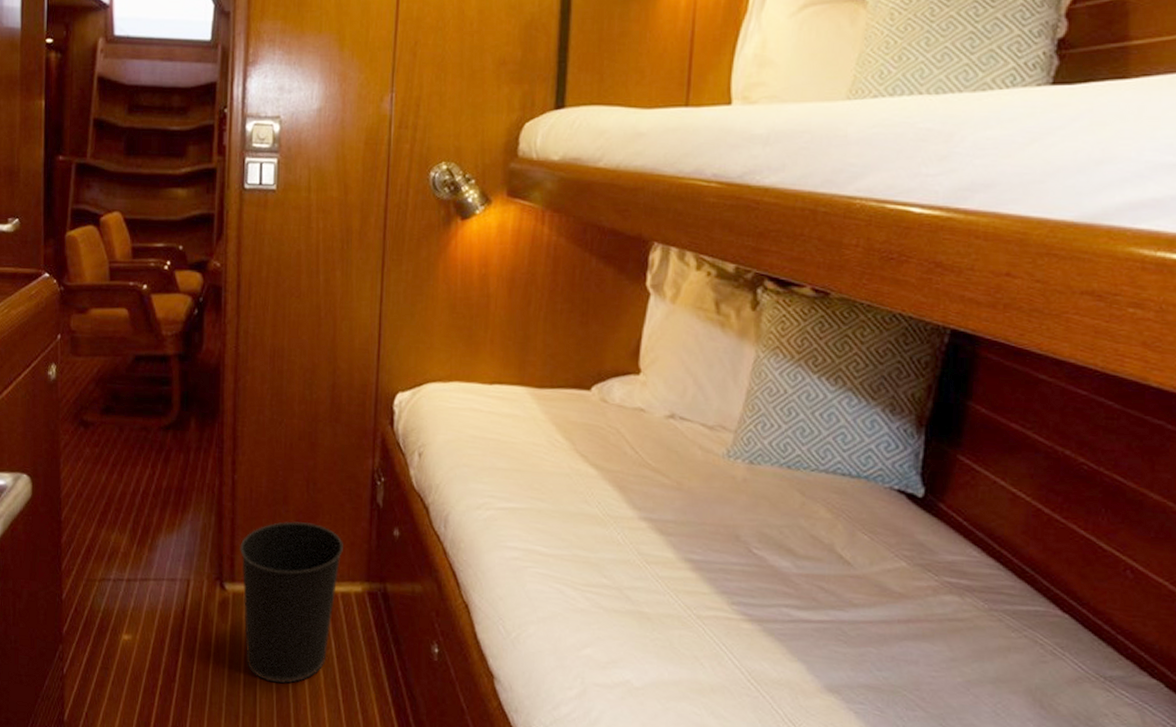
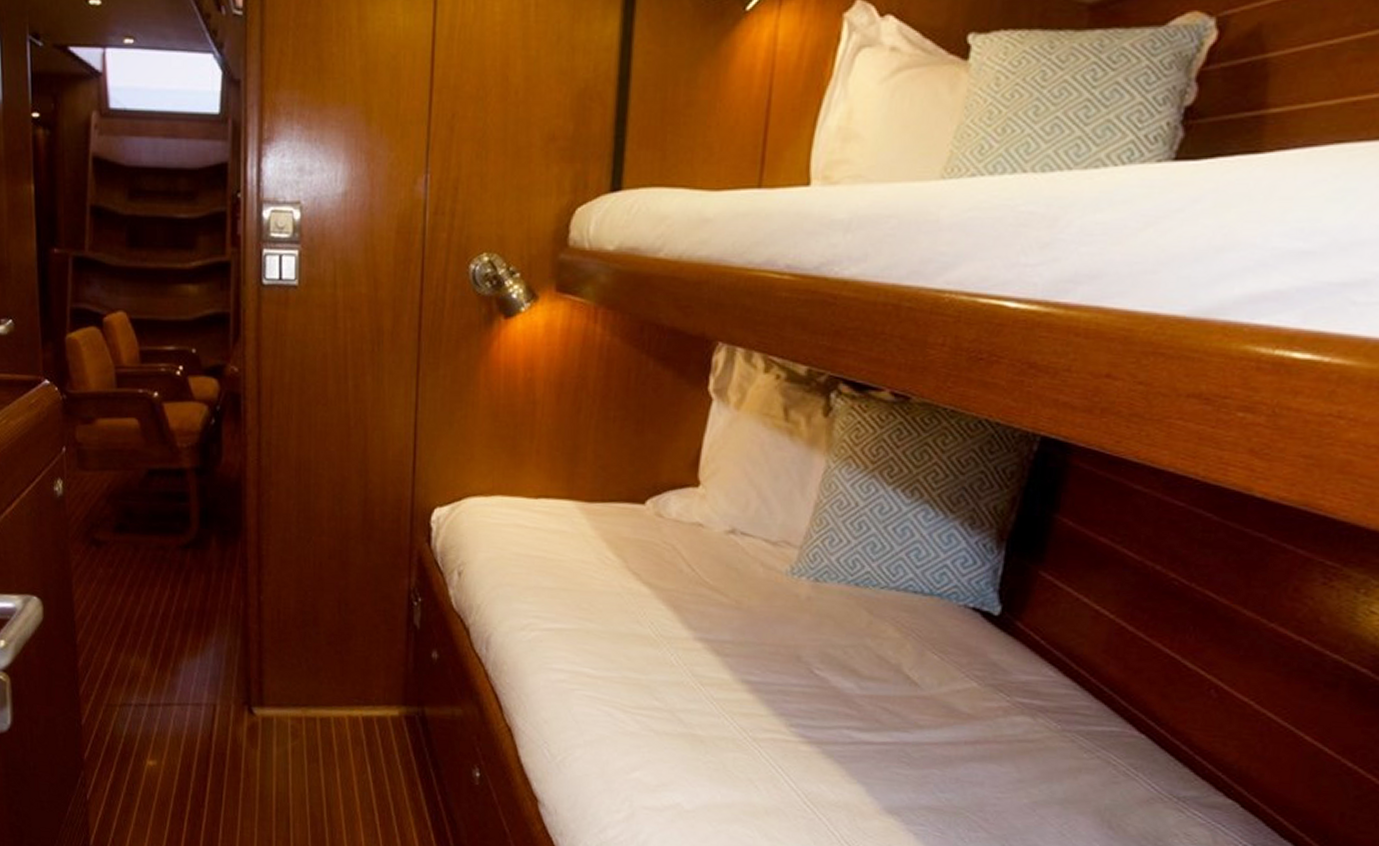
wastebasket: present [240,521,343,683] -> none [268,643,378,808]

